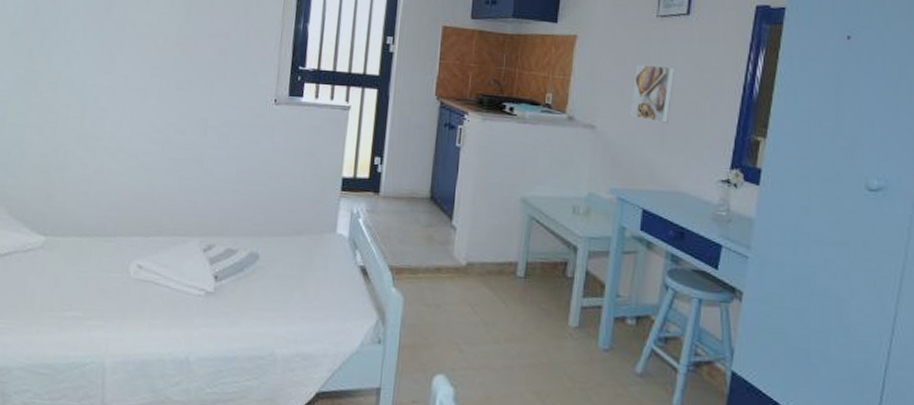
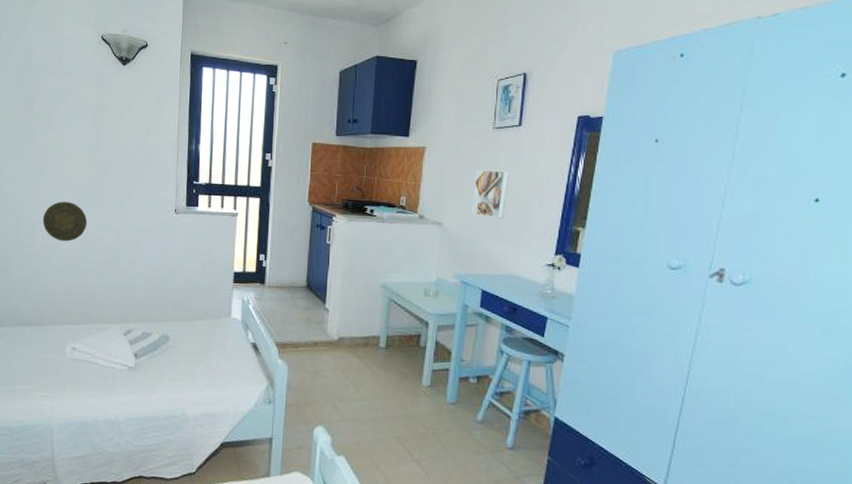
decorative plate: none [113,85,168,134] -> present [42,201,88,242]

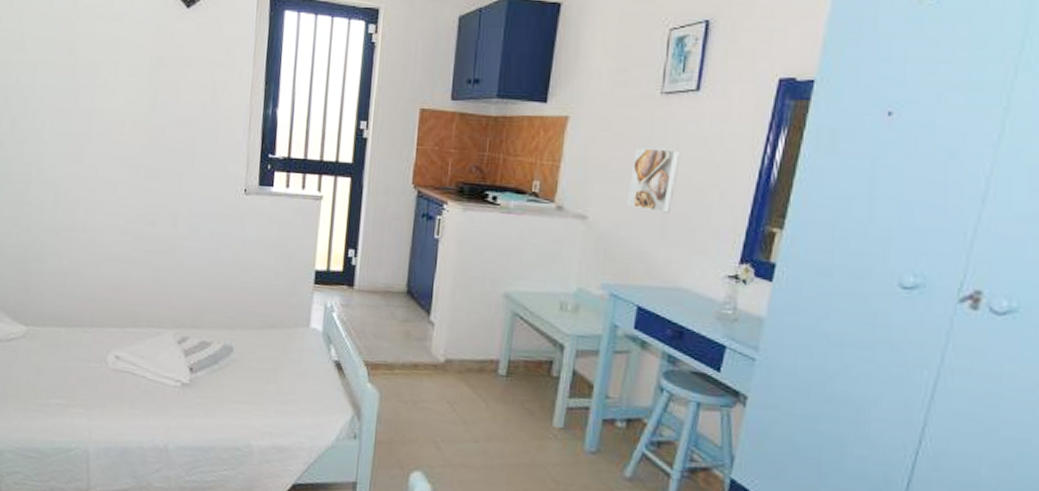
decorative plate: present [42,201,88,242] -> none [84,175,138,225]

